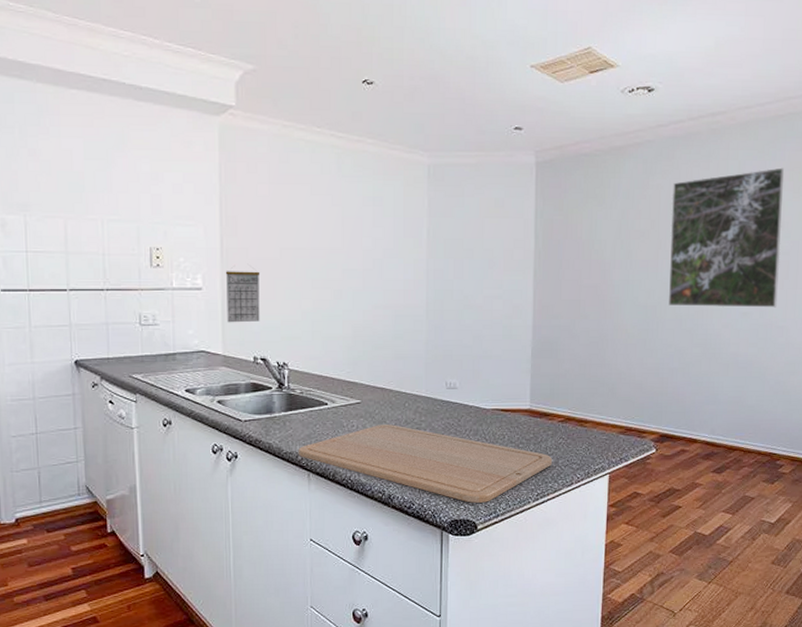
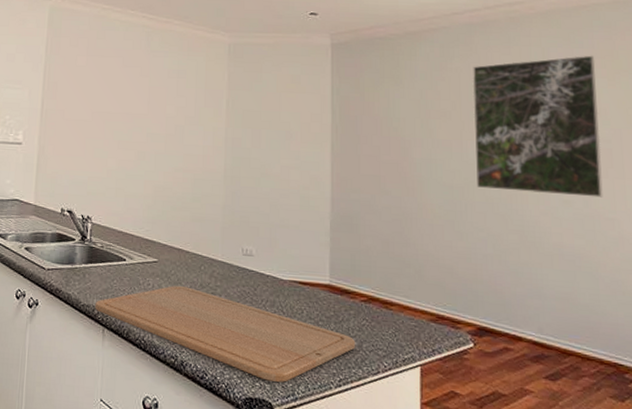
calendar: present [225,271,260,323] -> none [41,129,73,177]

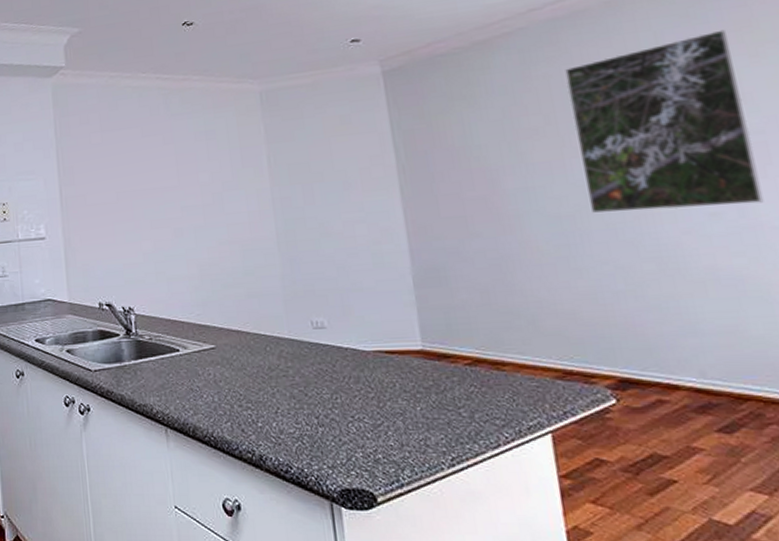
chopping board: present [94,286,356,382] -> none [152,372,467,468]

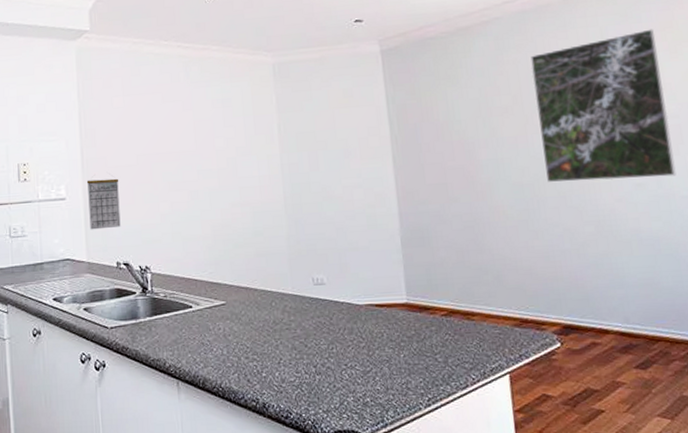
calendar: none [66,216,102,270] -> present [86,178,121,230]

